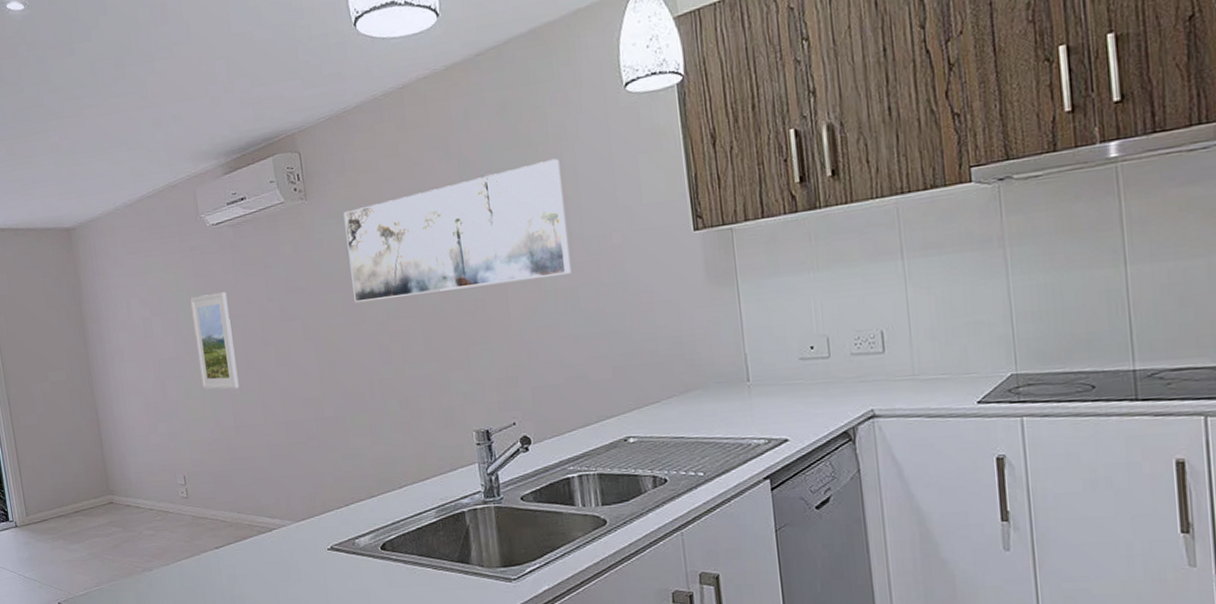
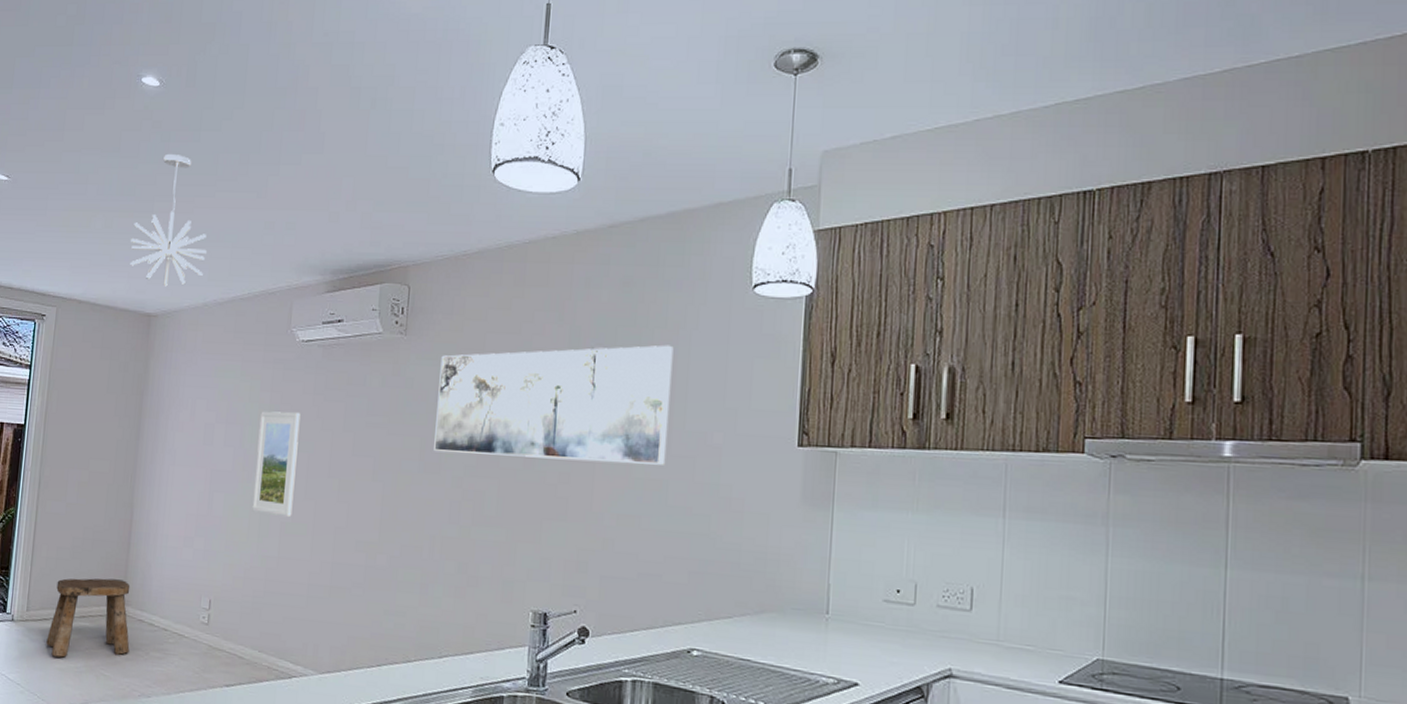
pendant light: none [33,71,108,200] -> present [130,155,207,287]
stool: none [46,473,125,551] -> present [46,578,131,658]

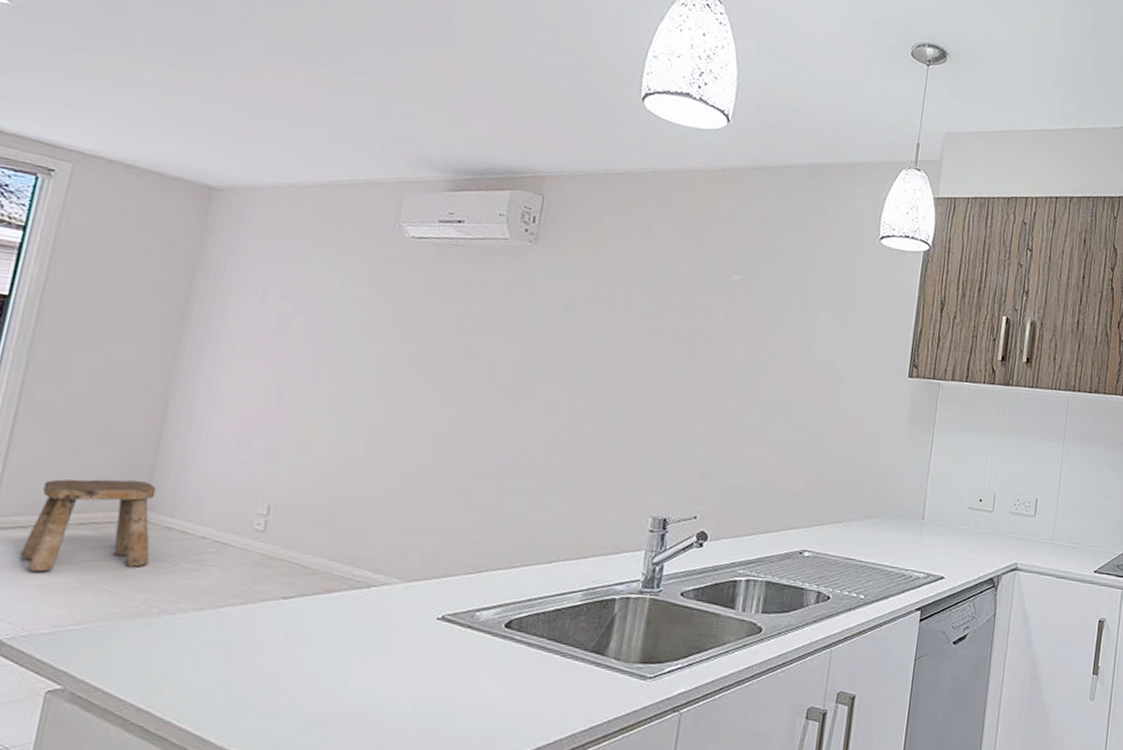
pendant light: present [130,155,207,287] -> none [188,15,298,160]
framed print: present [252,411,301,518] -> none [333,305,405,419]
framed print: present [434,345,674,465] -> none [558,268,807,387]

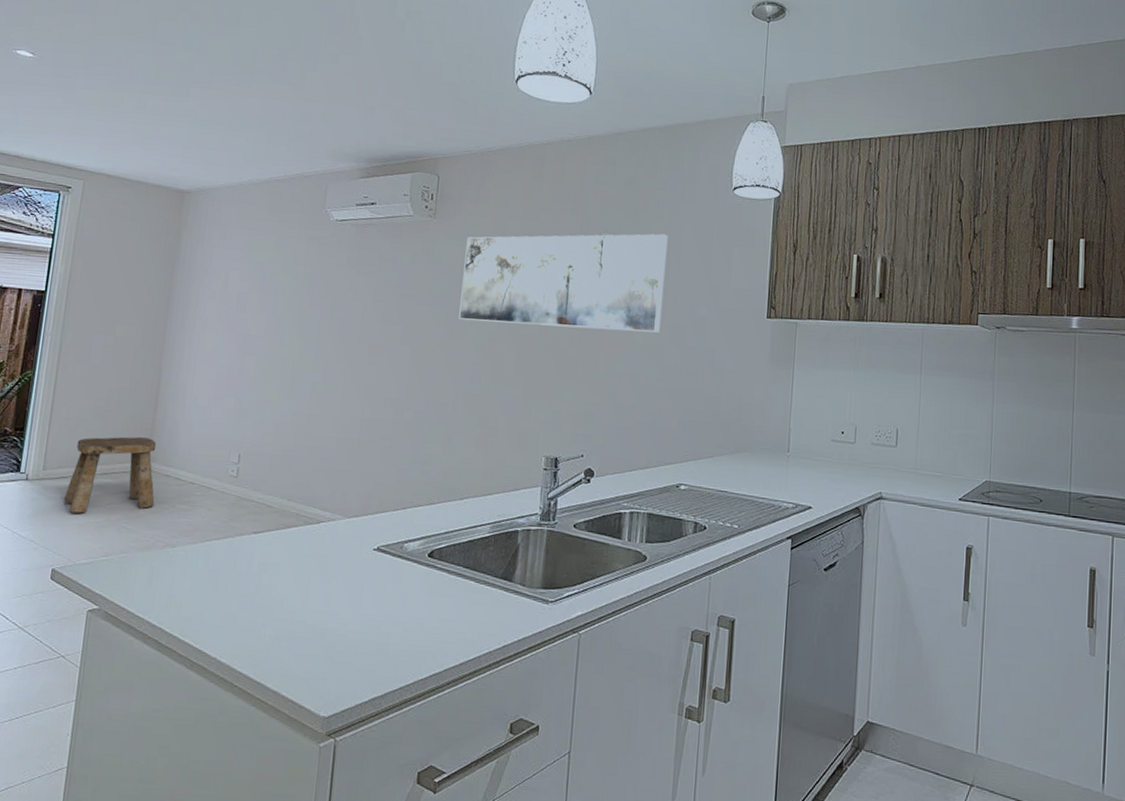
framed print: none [558,268,807,387] -> present [459,233,668,333]

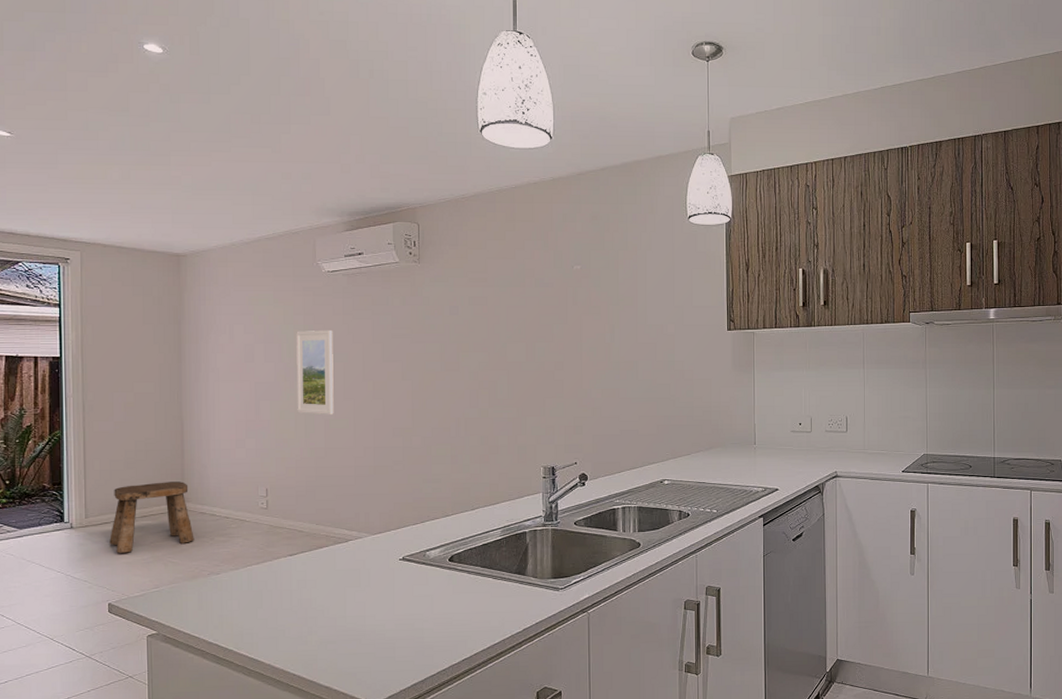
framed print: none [283,282,334,378] -> present [296,331,334,416]
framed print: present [459,233,668,333] -> none [451,262,634,352]

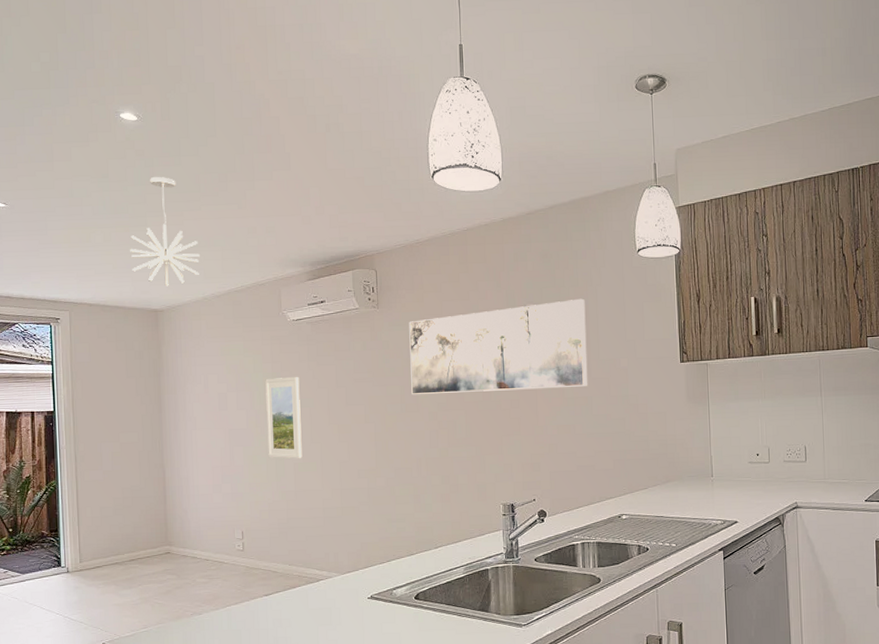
stool: present [109,481,194,553] -> none [102,526,178,596]
pendant light: none [151,114,228,230] -> present [130,177,200,286]
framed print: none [451,262,634,352] -> present [409,298,588,394]

